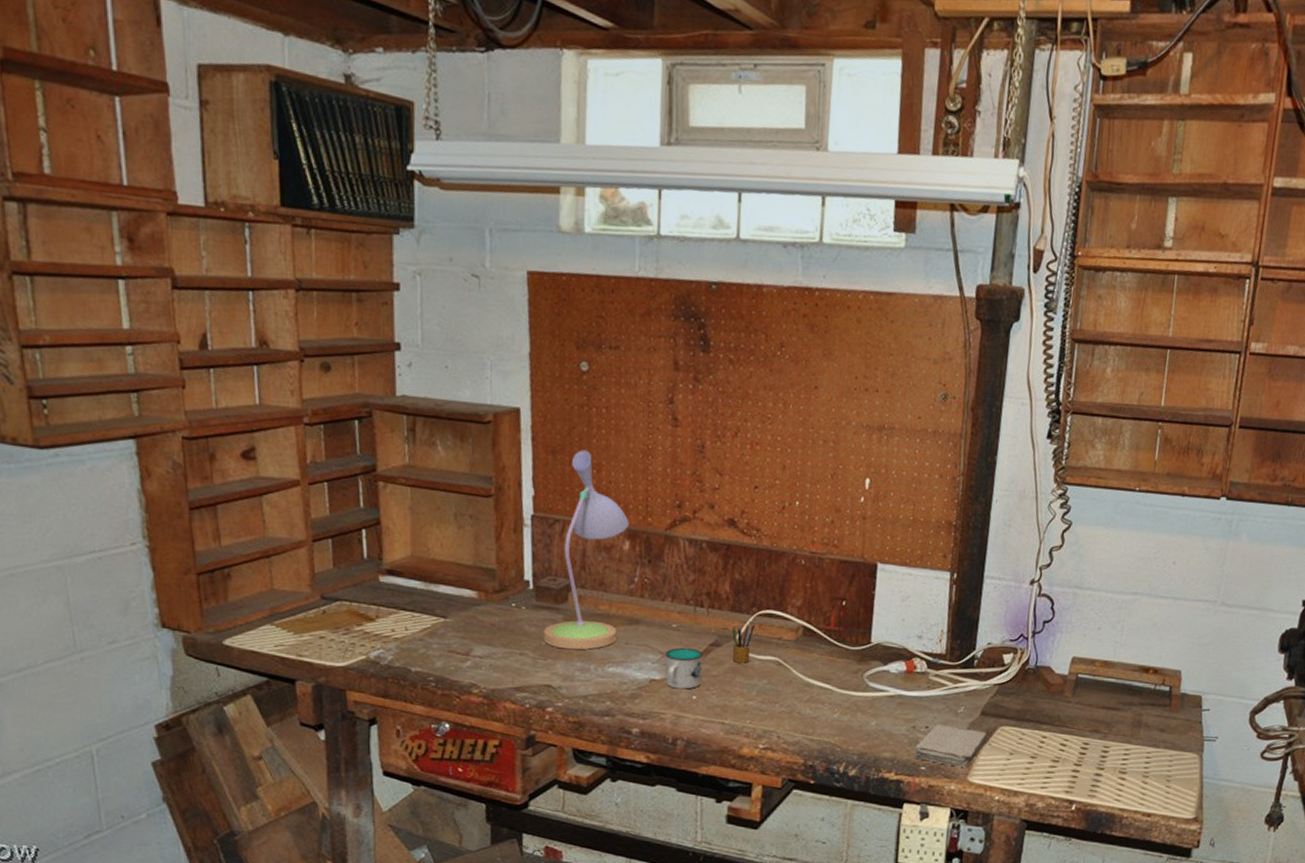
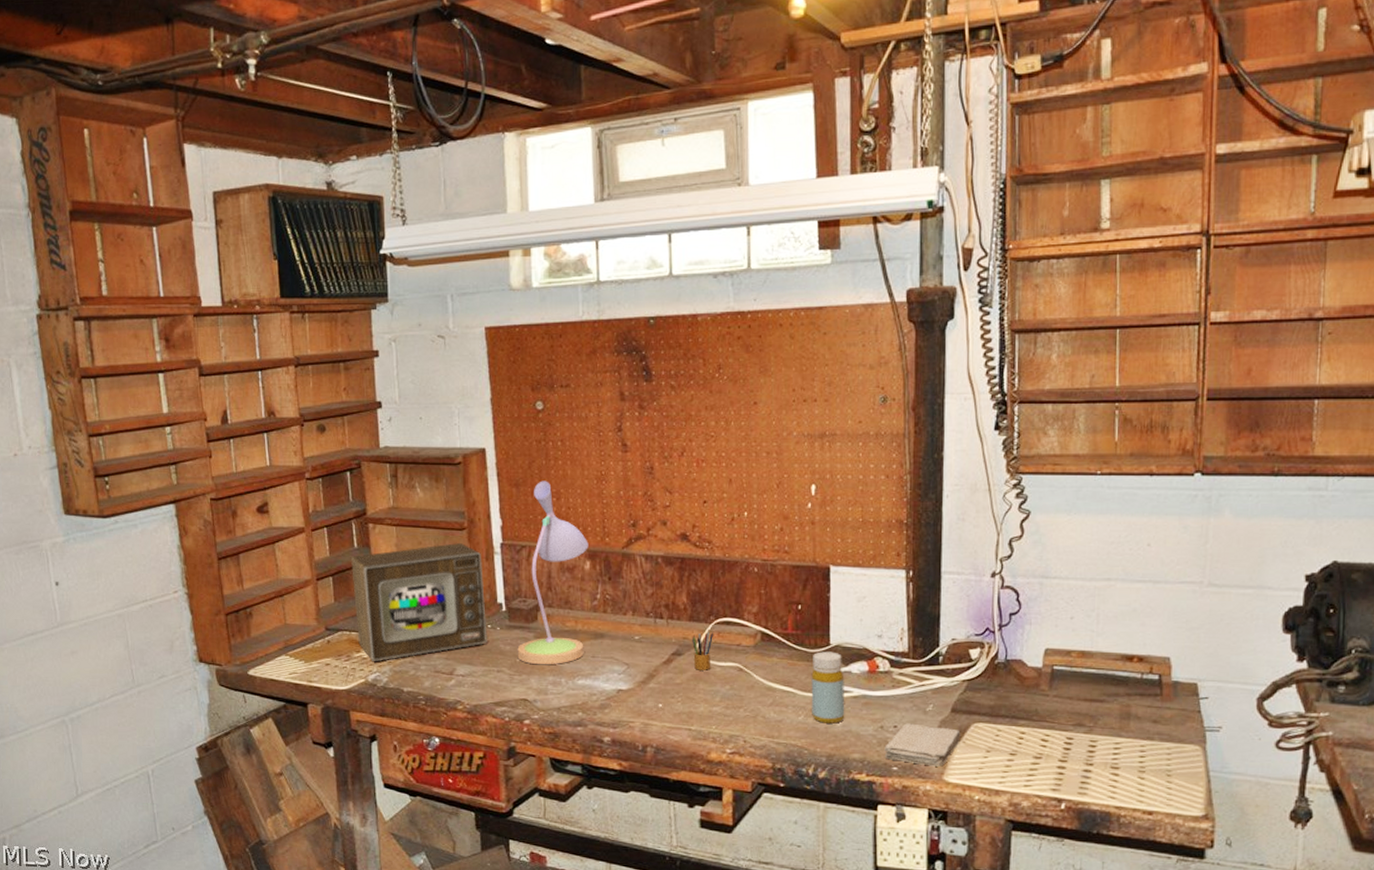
wooden box: none [355,511,511,638] -> present [351,543,487,662]
mug: present [665,647,703,690] -> none [630,658,666,698]
bottle: none [847,649,883,722] -> present [811,651,845,724]

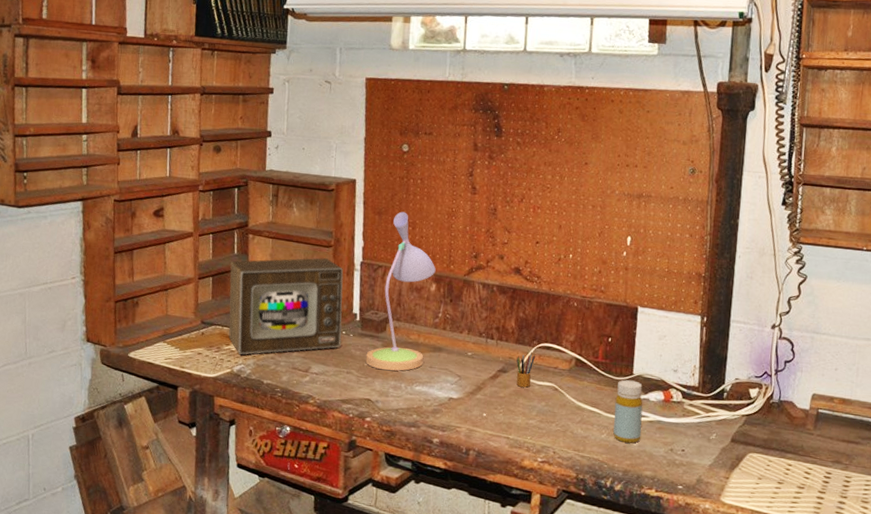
washcloth: present [884,723,961,767] -> none [672,448,738,489]

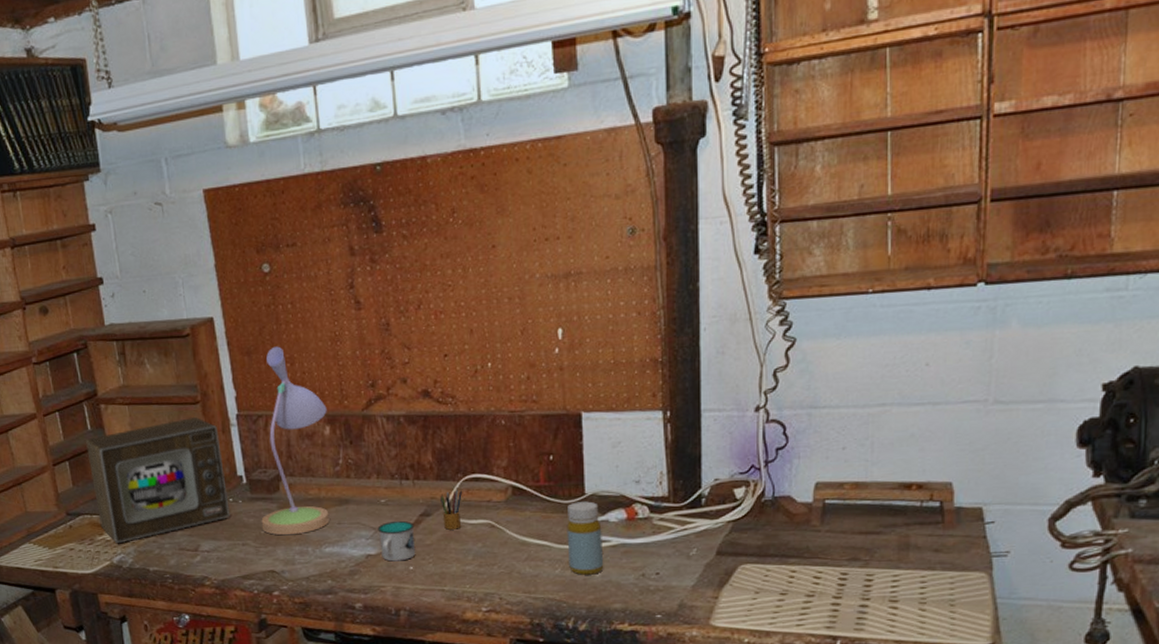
mug: none [461,372,493,408] -> present [377,520,416,562]

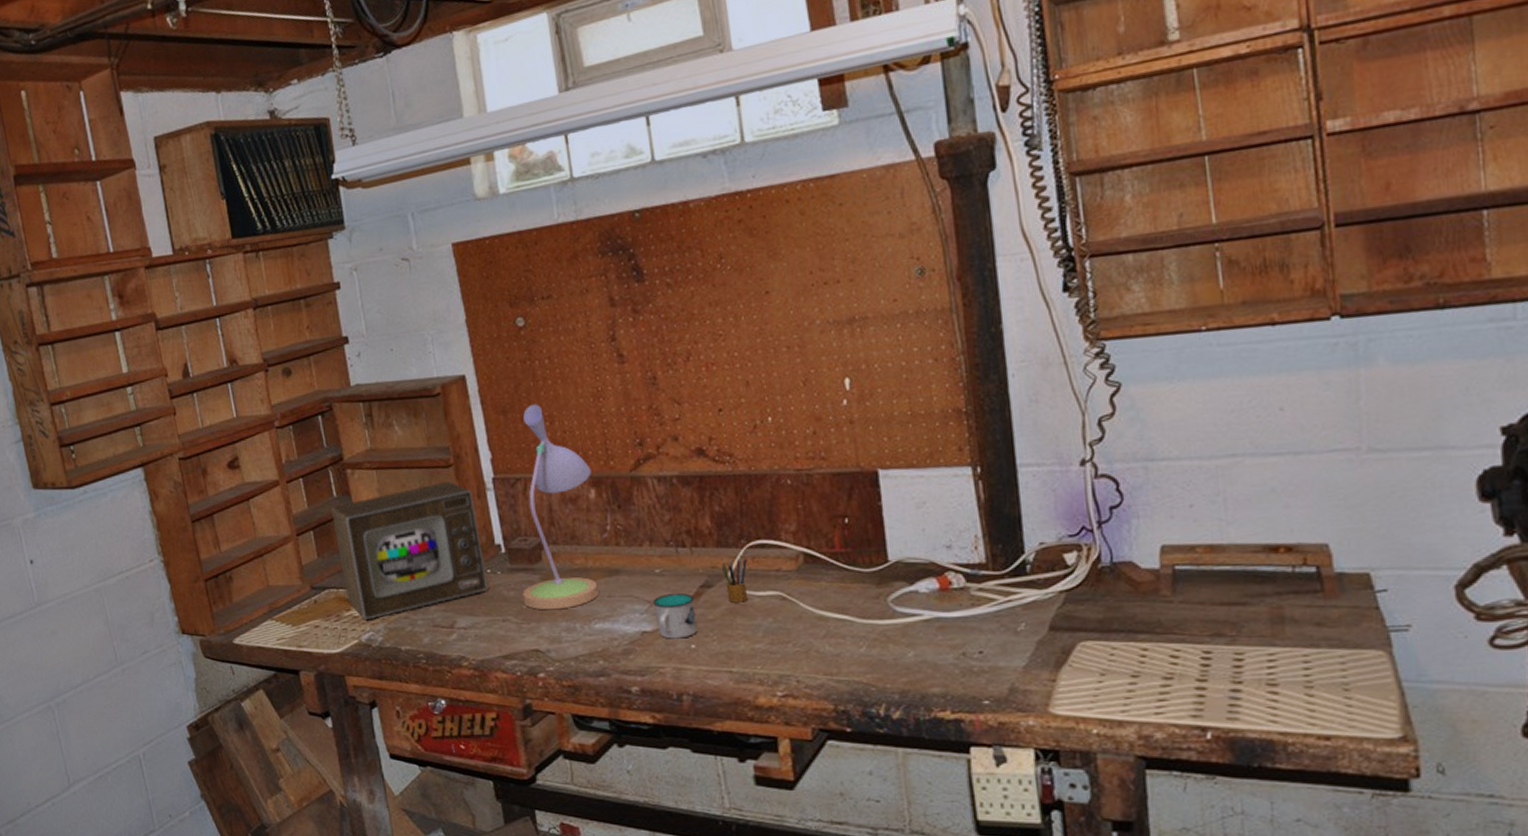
bottle: present [567,501,604,575] -> none [869,569,917,654]

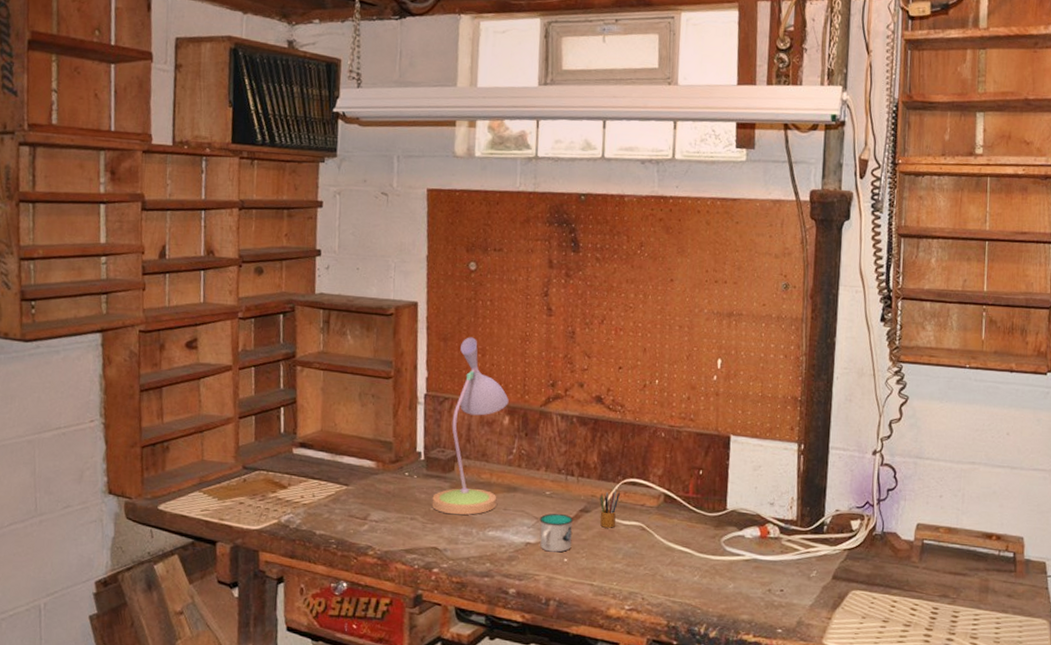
wooden box: present [331,482,488,621] -> none [275,391,406,504]

